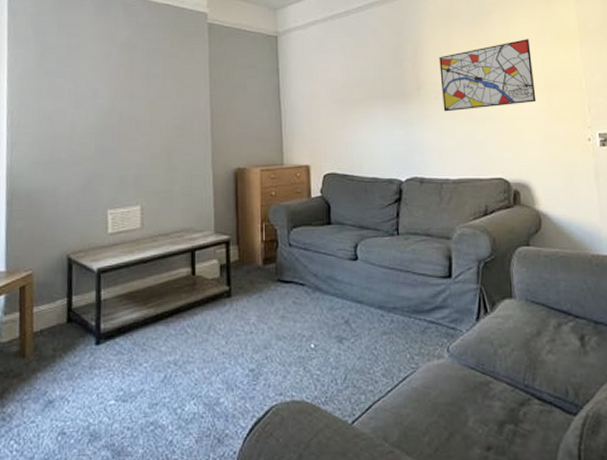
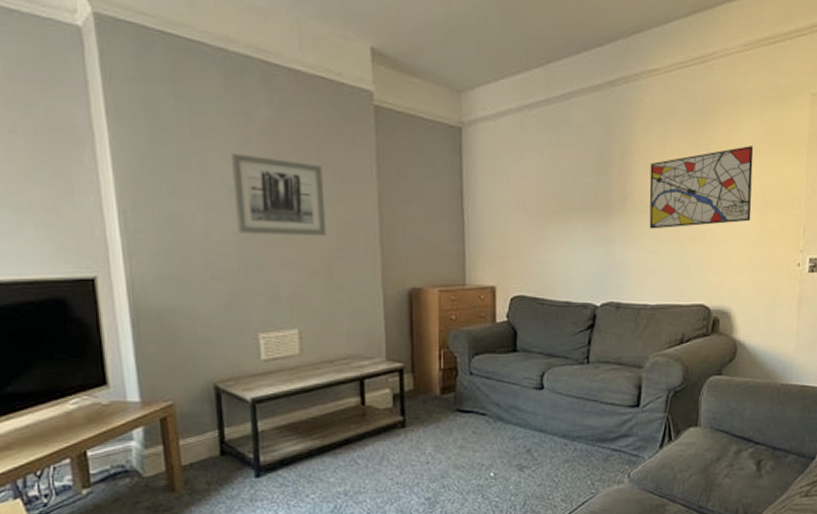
wall art: none [96,64,168,126] -> present [230,153,327,236]

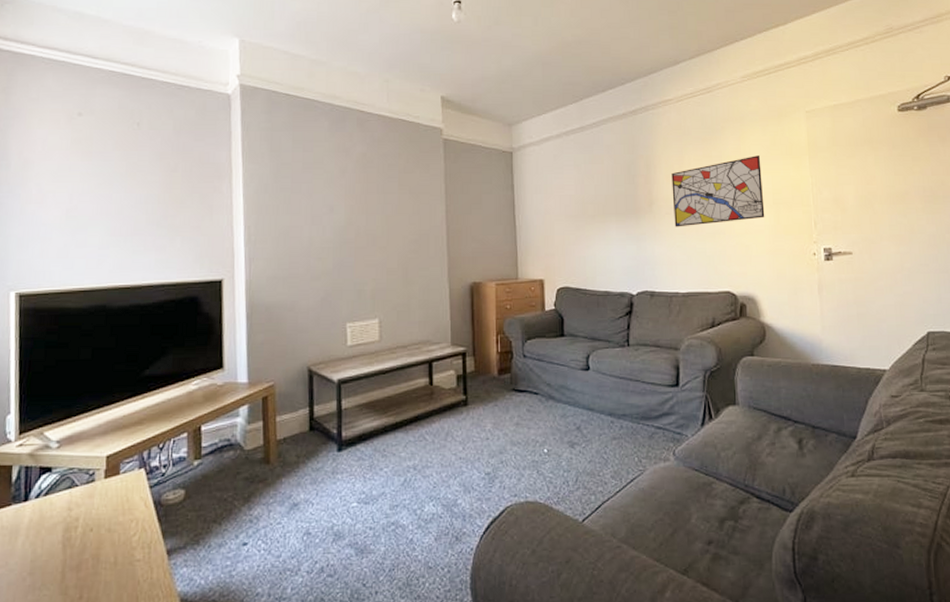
wall art: present [230,153,327,236] -> none [331,180,404,241]

